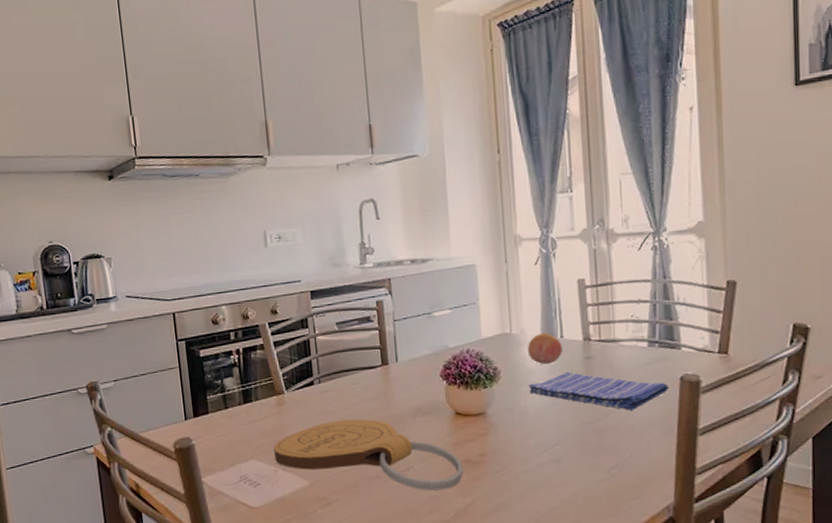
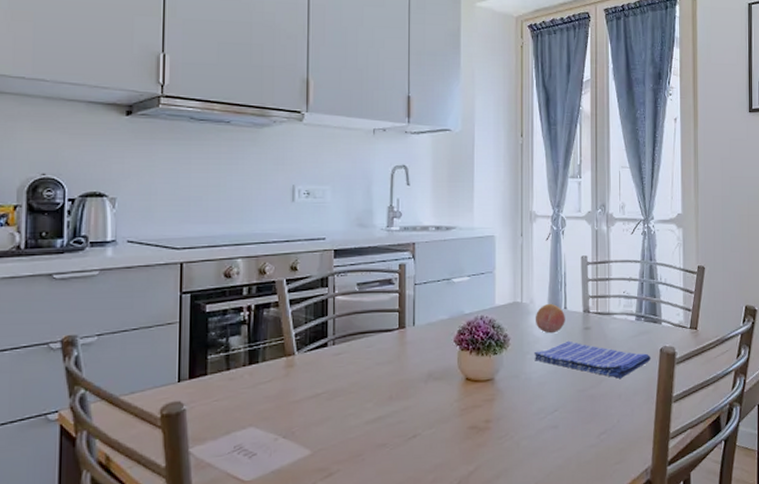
cutting board: present [274,419,464,491] -> none [276,383,469,459]

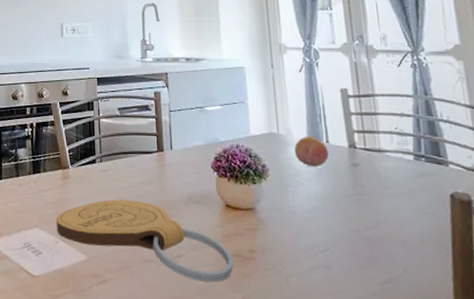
cutting board: none [276,383,469,459] -> present [57,199,234,283]
dish towel: present [533,340,651,379] -> none [296,176,440,223]

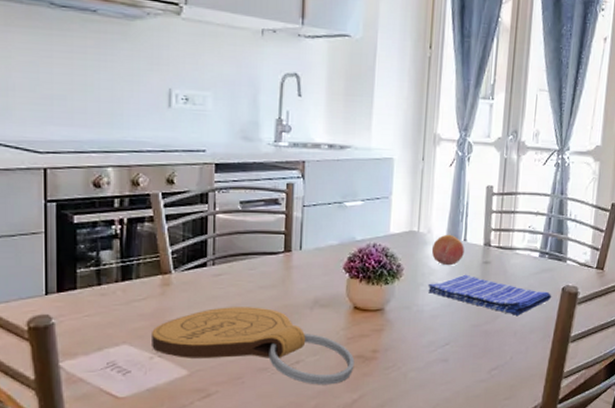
dish towel: none [296,176,440,223] -> present [427,274,552,315]

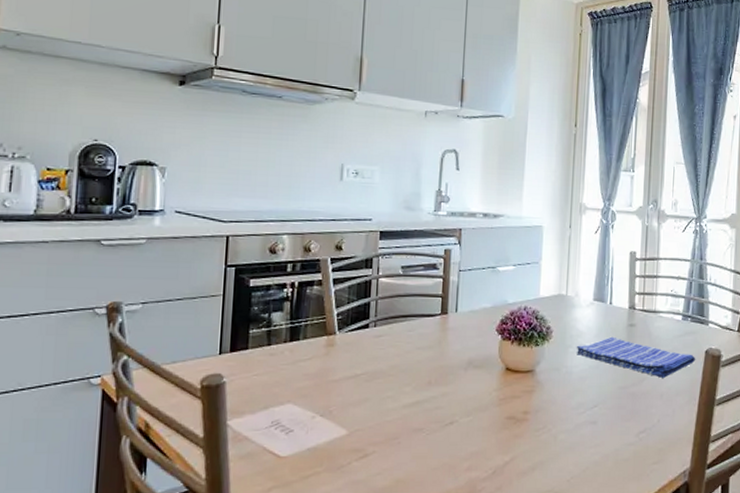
cutting board: present [152,307,355,385] -> none [314,367,507,447]
fruit: present [431,234,464,266] -> none [579,297,610,328]

